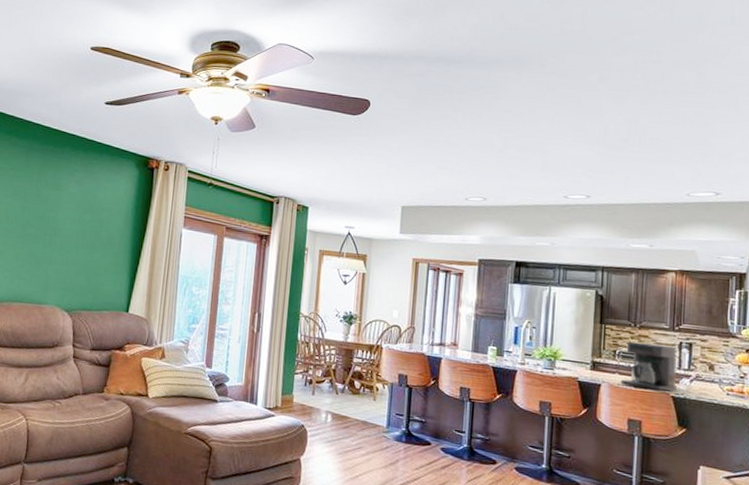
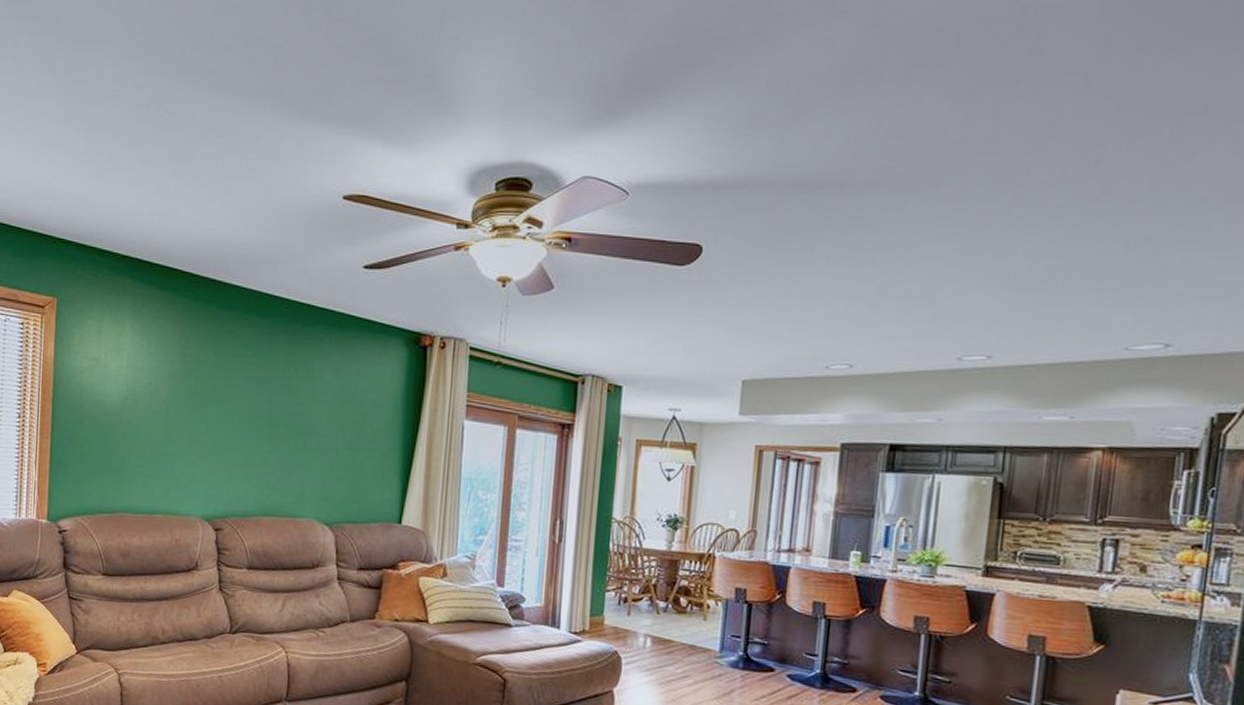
coffee maker: present [620,341,678,392] -> none [1020,540,1098,600]

